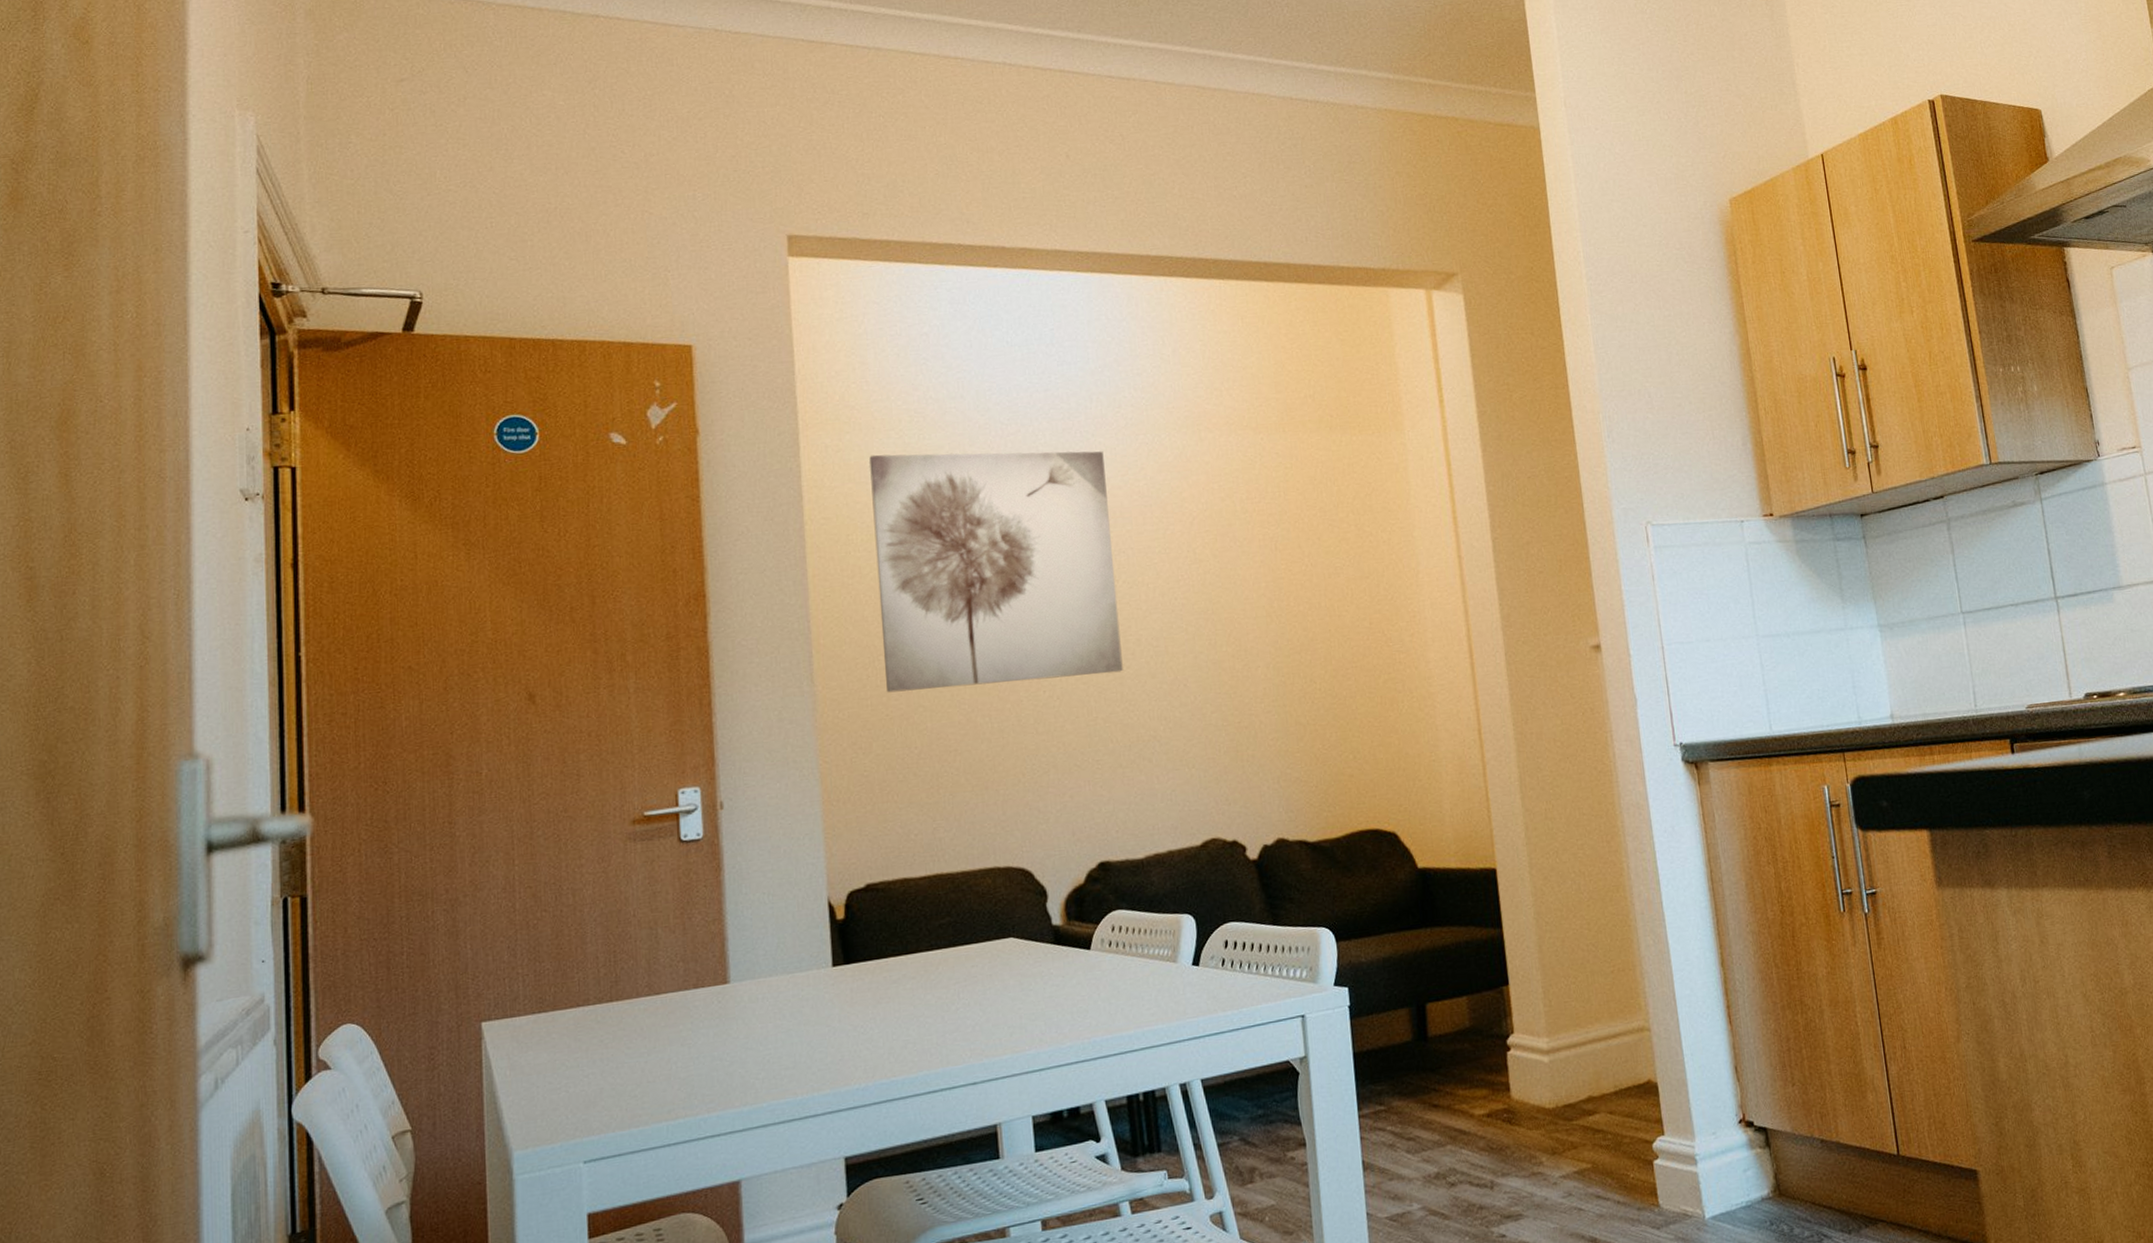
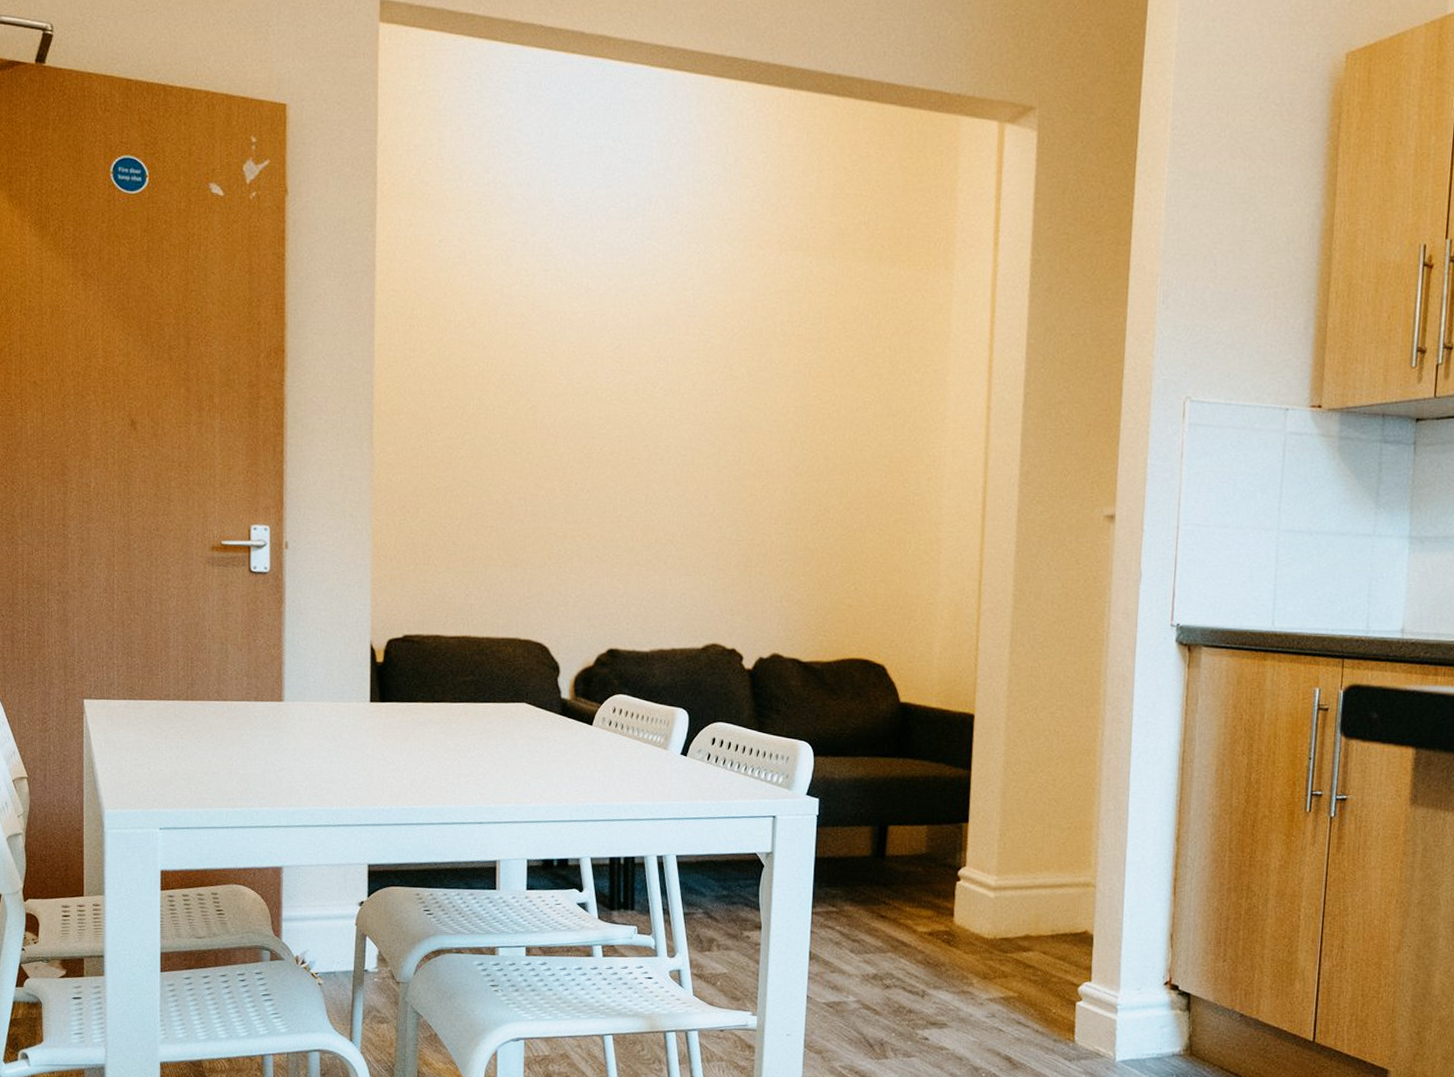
wall art: present [869,451,1123,693] -> none [435,233,656,475]

